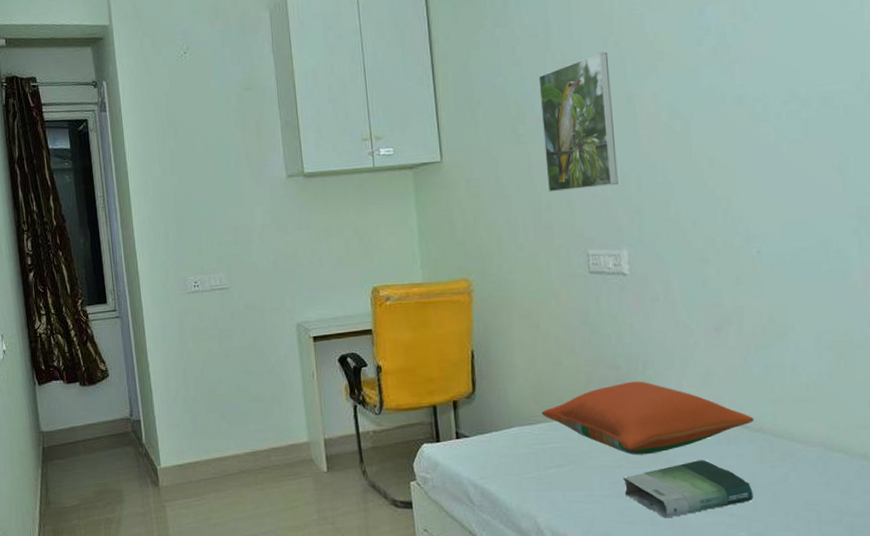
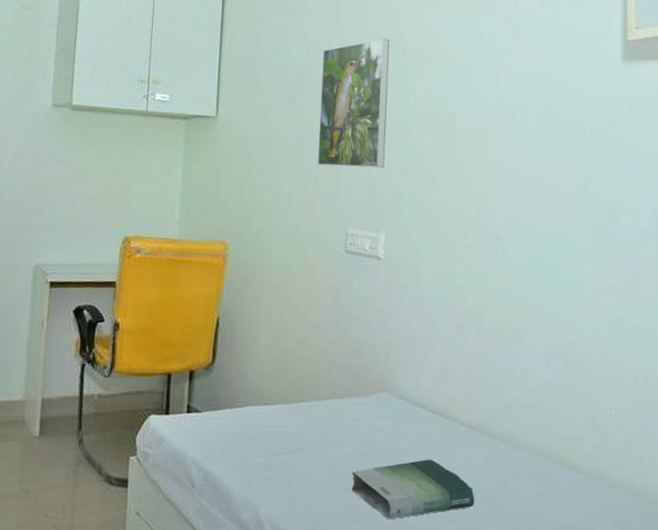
pillow: present [541,381,754,455] -> none [279,369,483,449]

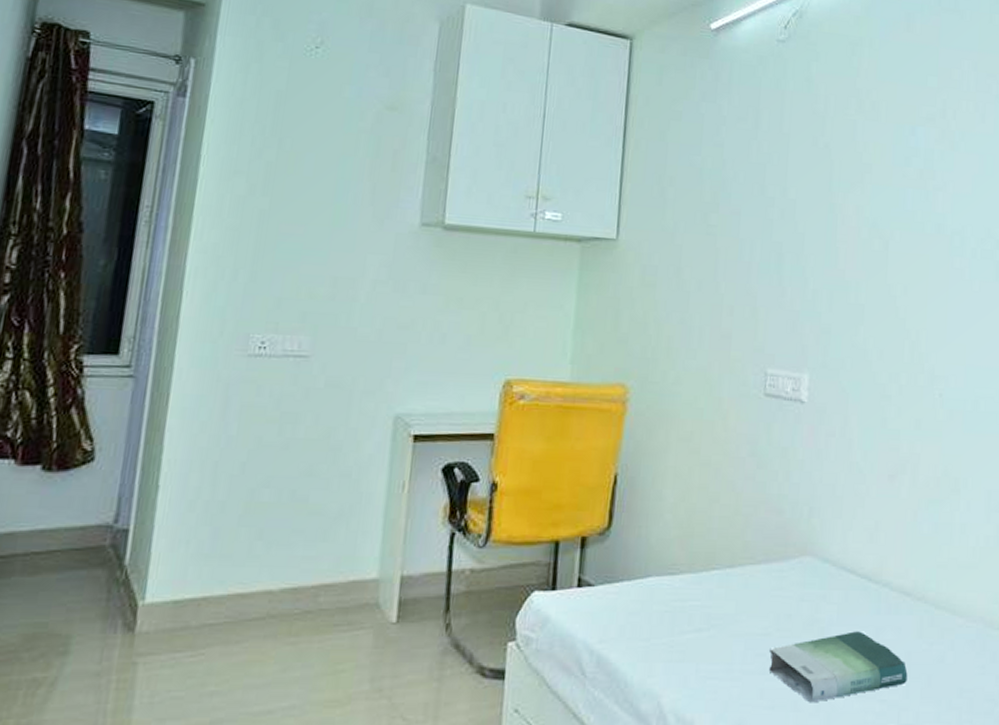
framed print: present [317,38,390,169] -> none [732,151,816,300]

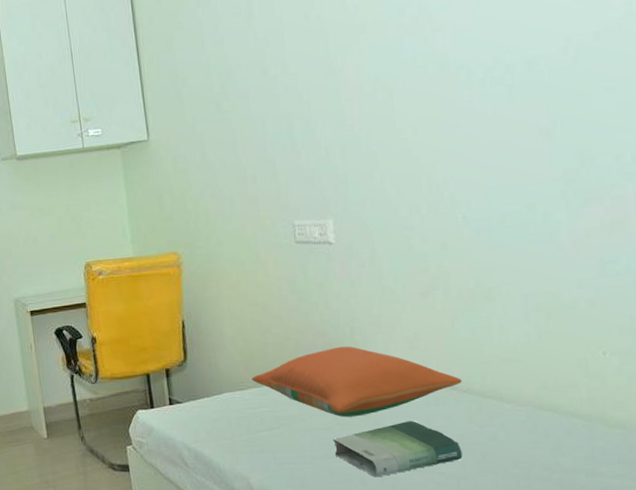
pillow: none [686,530,917,622] -> present [251,346,462,418]

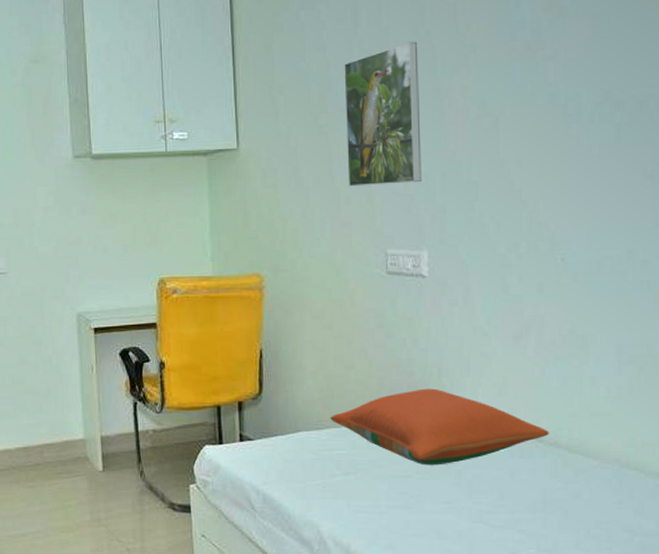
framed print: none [241,26,323,166] -> present [344,41,422,187]
book: present [333,421,463,478] -> none [412,473,544,532]

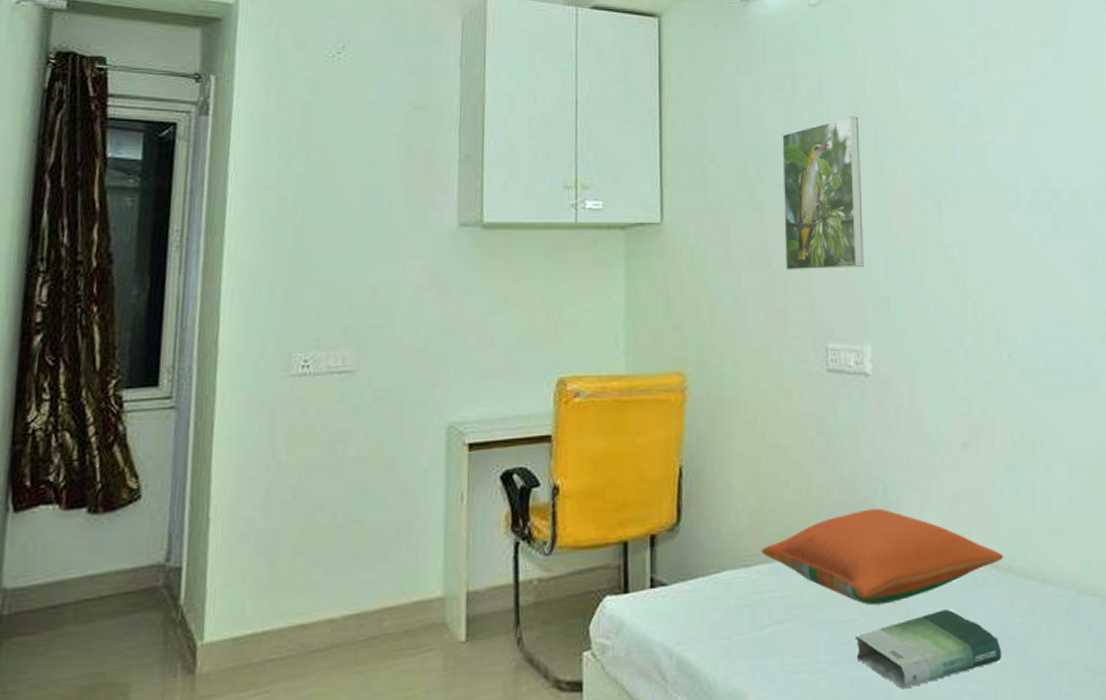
book: none [412,473,544,532] -> present [856,609,1002,689]

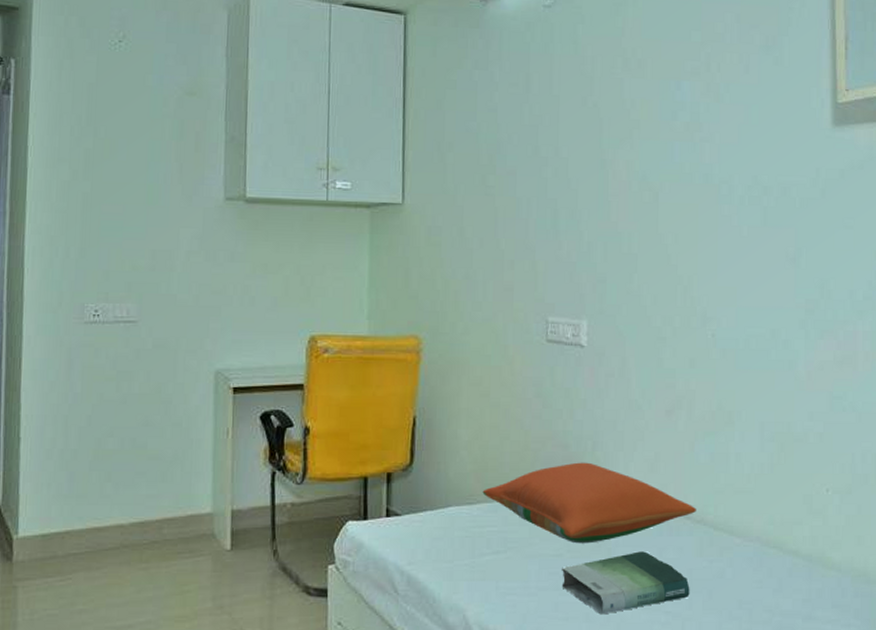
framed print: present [782,116,864,271] -> none [512,111,586,251]

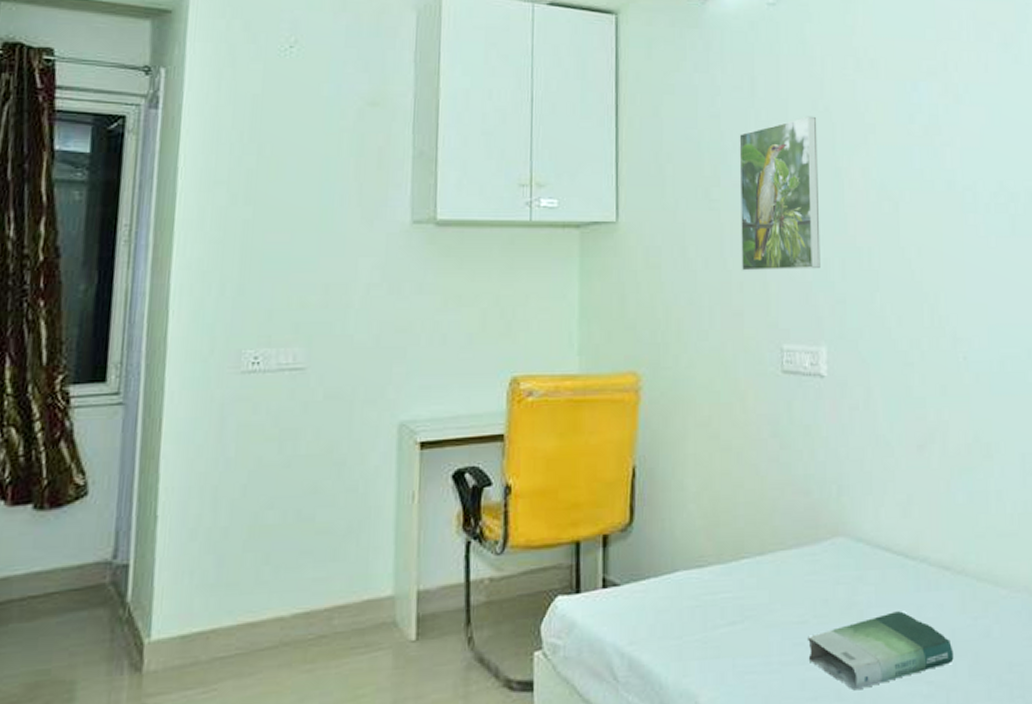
pillow: present [482,462,696,544] -> none [714,510,956,607]
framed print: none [512,111,586,251] -> present [739,116,821,271]

